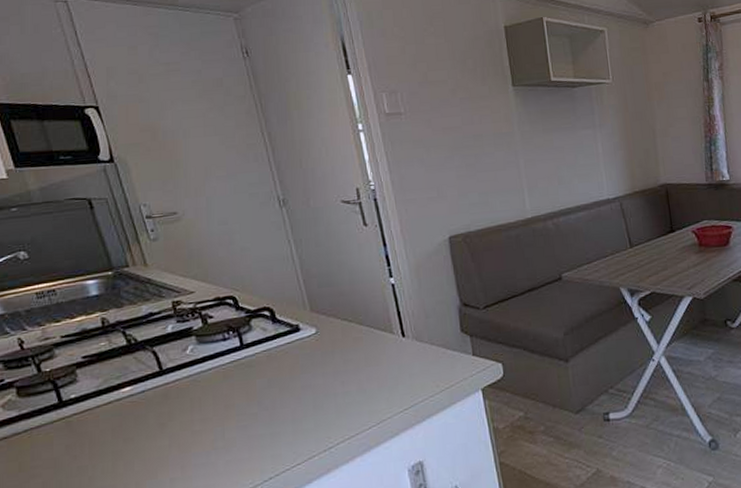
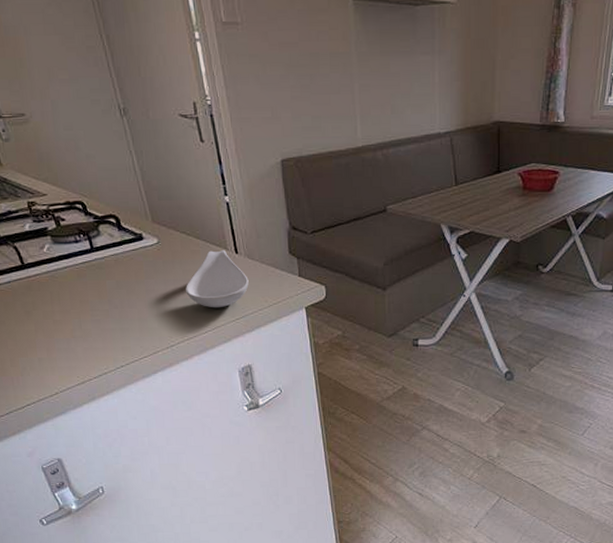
spoon rest: none [347,333,418,400] -> present [186,249,249,308]

